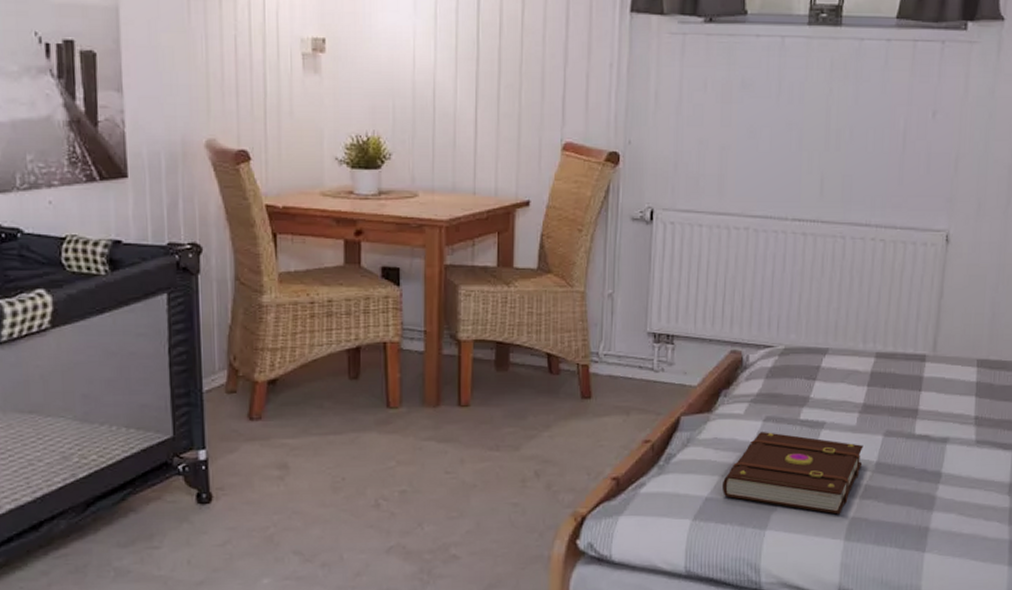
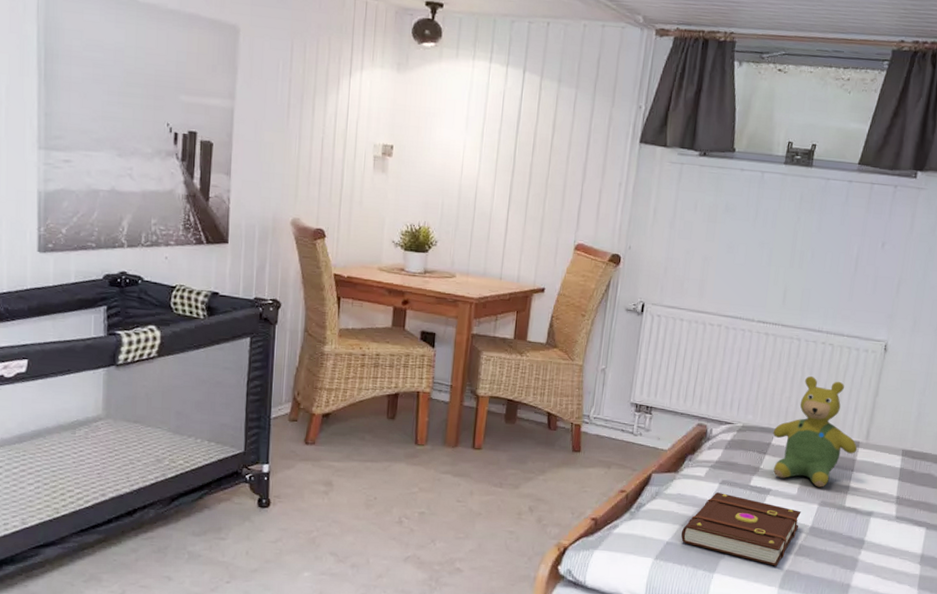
teddy bear: none [822,281,924,414] -> present [773,376,858,487]

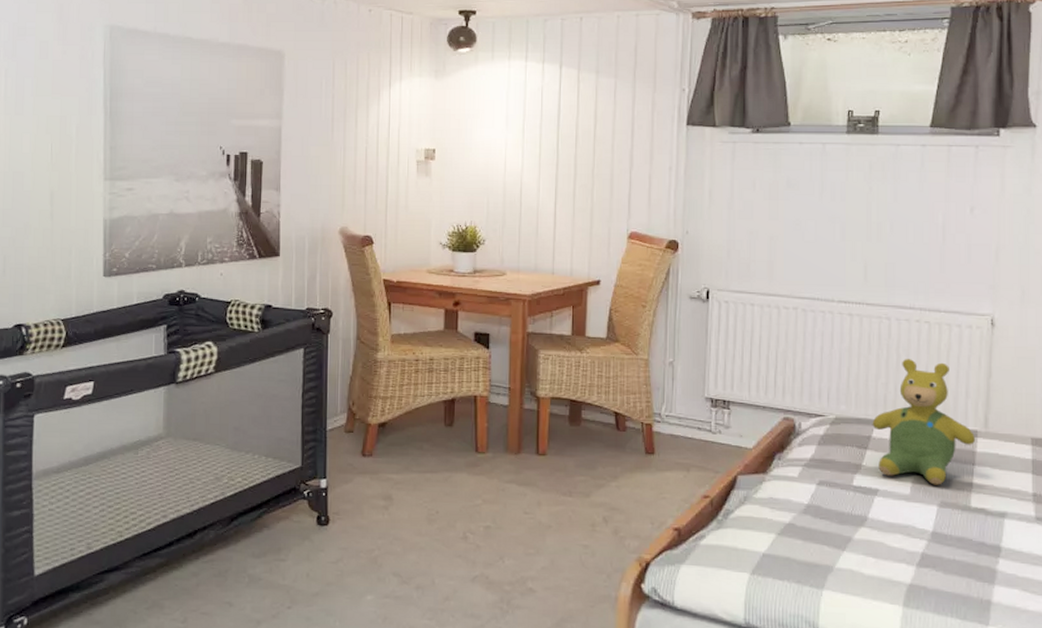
book: present [681,492,801,566] -> none [779,495,918,580]

